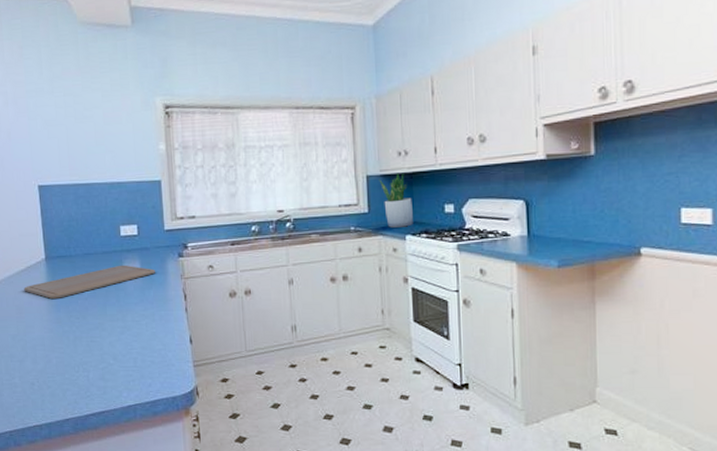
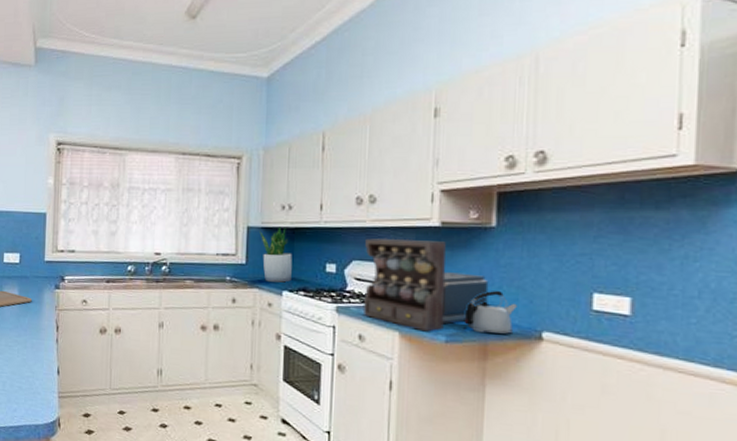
spice rack: none [479,173,555,260] -> present [364,238,446,332]
toaster: none [551,201,592,251] -> present [442,272,489,325]
kettle: none [572,215,618,255] -> present [464,291,517,334]

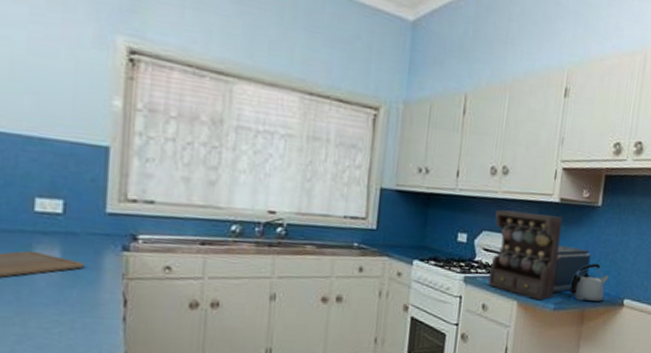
planter: present [259,227,292,283] -> none [393,191,426,251]

